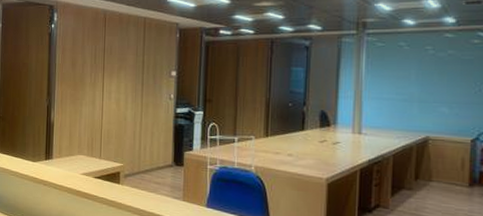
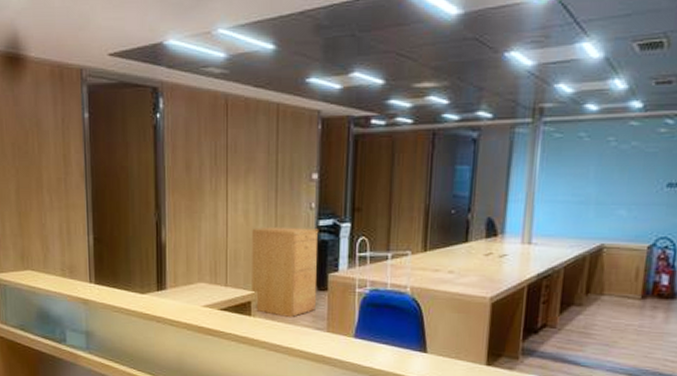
filing cabinet: none [121,112,177,187] -> present [252,226,319,317]

